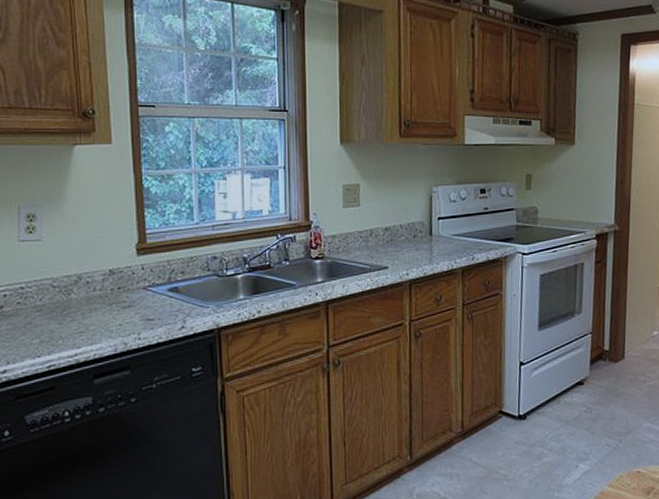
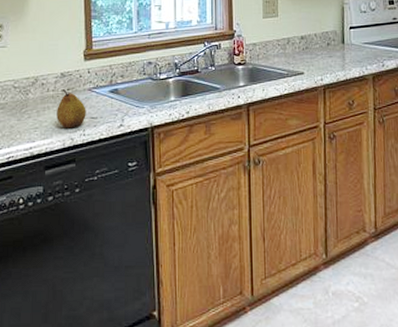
fruit: none [106,288,141,332] -> present [56,89,86,128]

